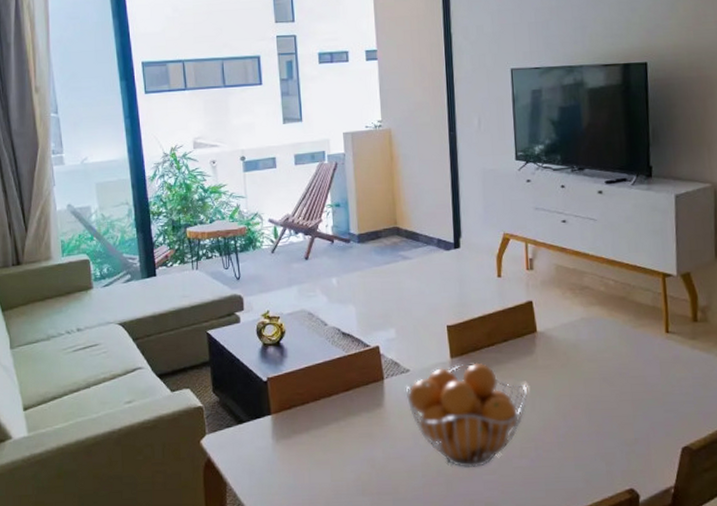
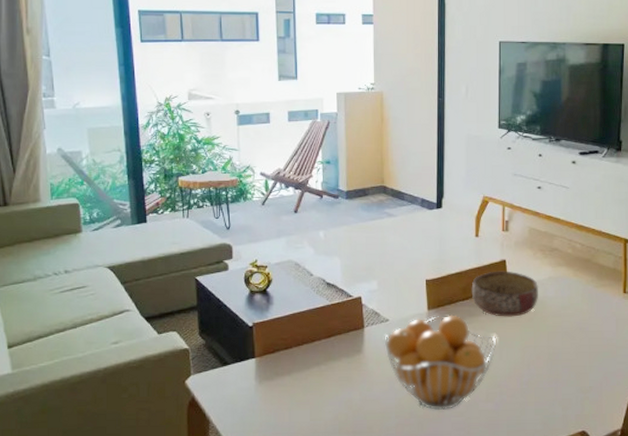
bowl: none [496,313,571,364] -> present [471,271,538,317]

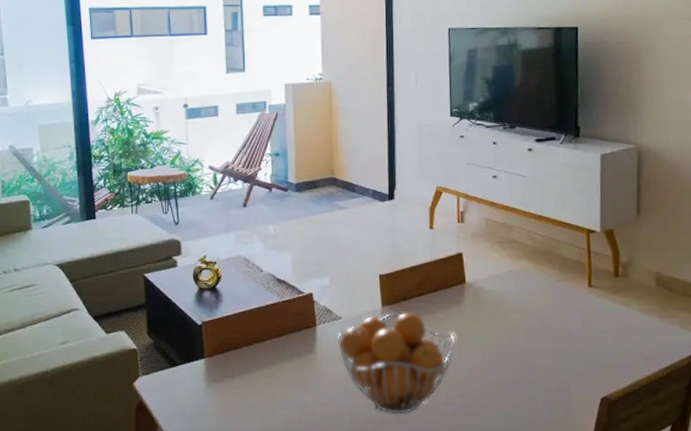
bowl: present [471,271,538,317] -> none [427,264,498,314]

